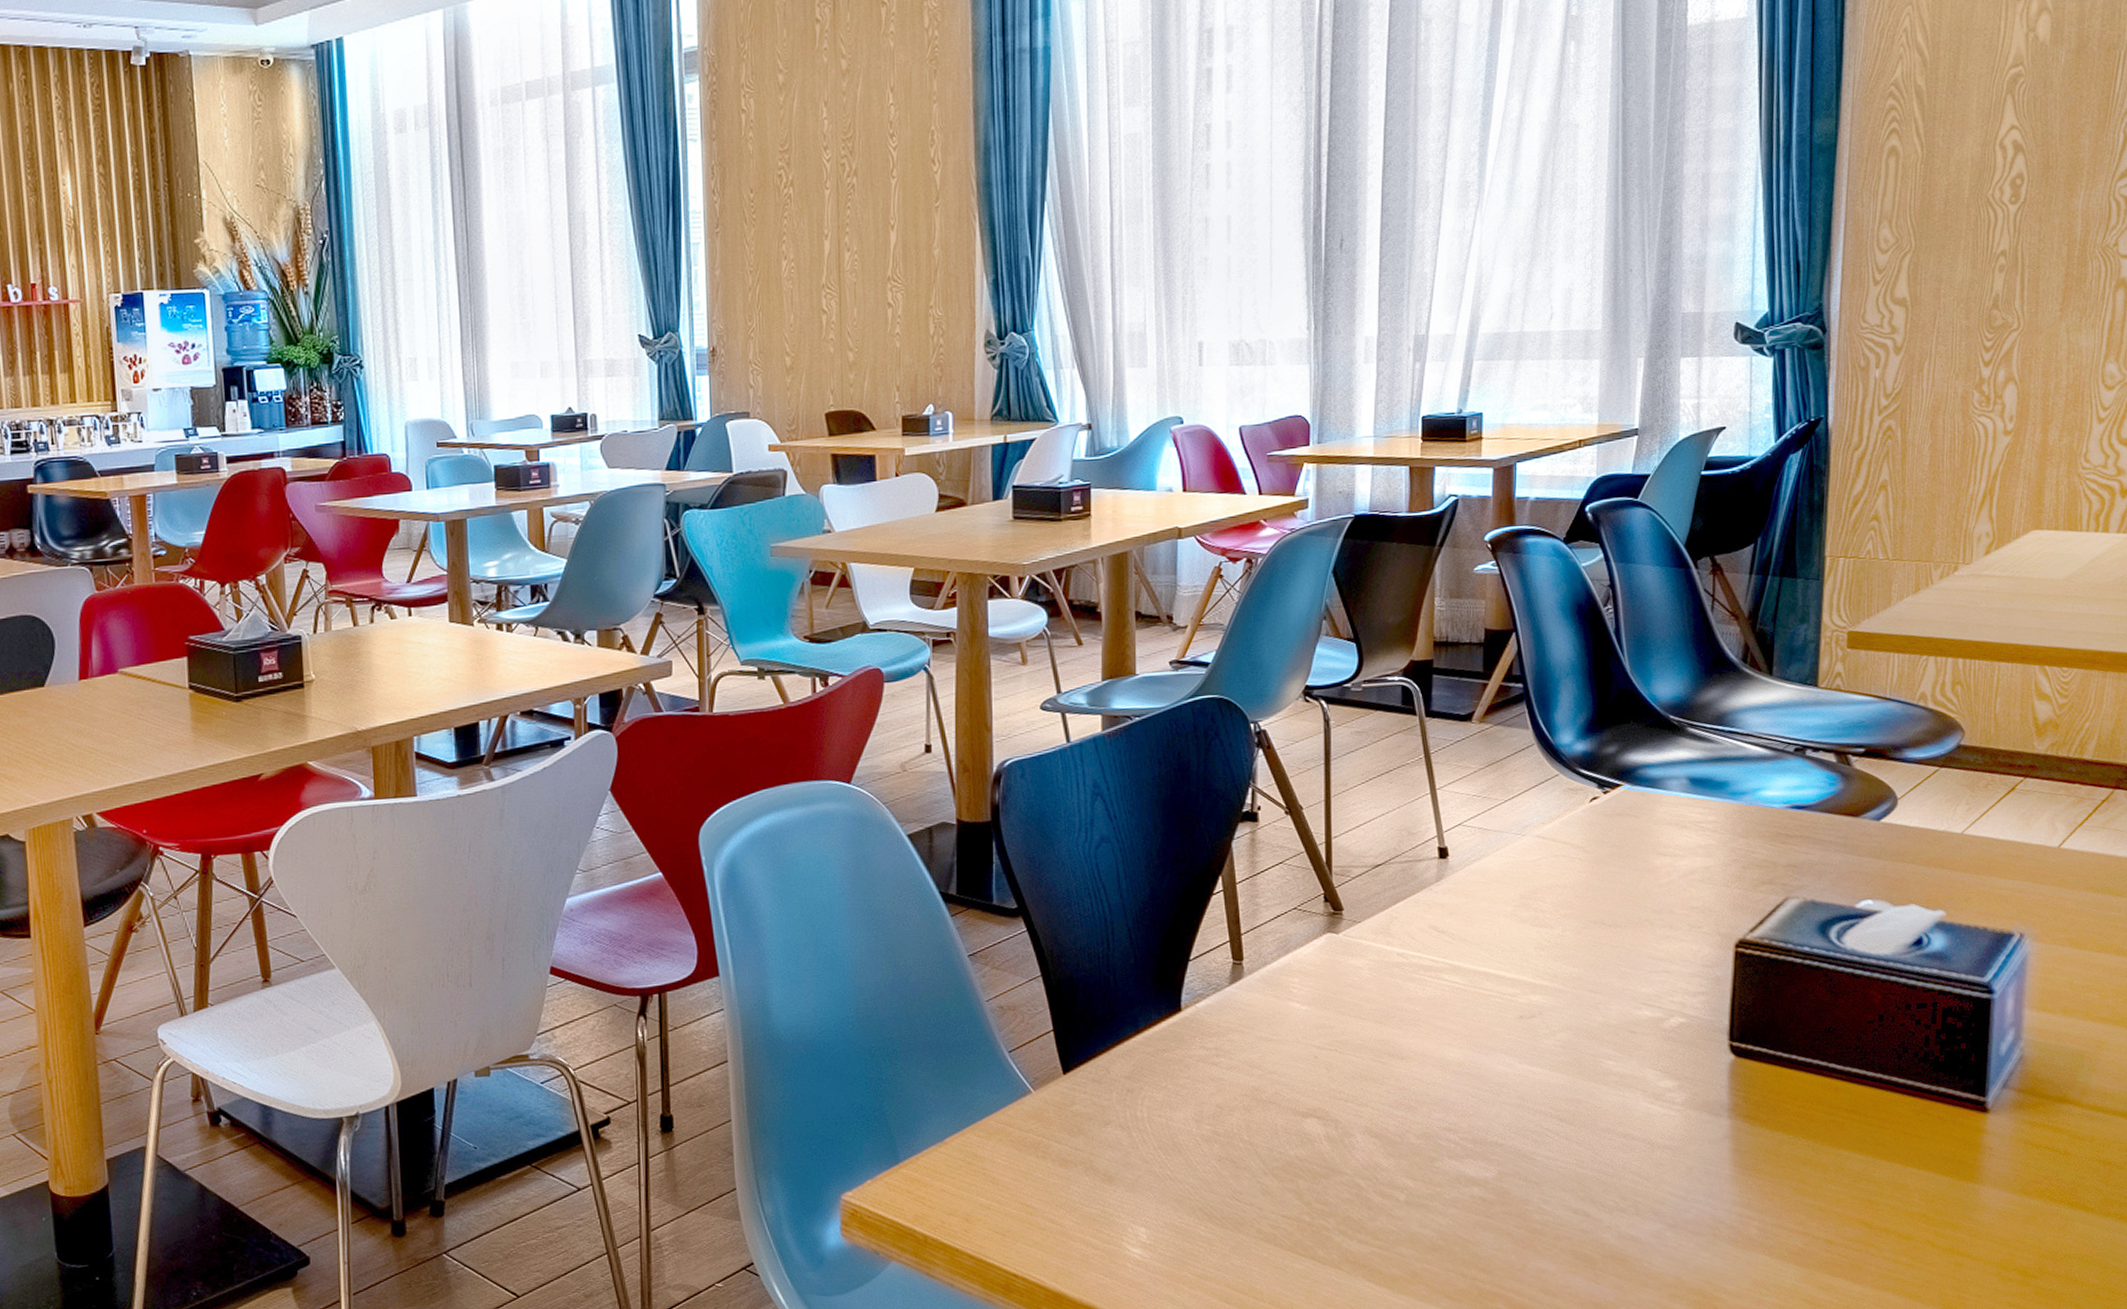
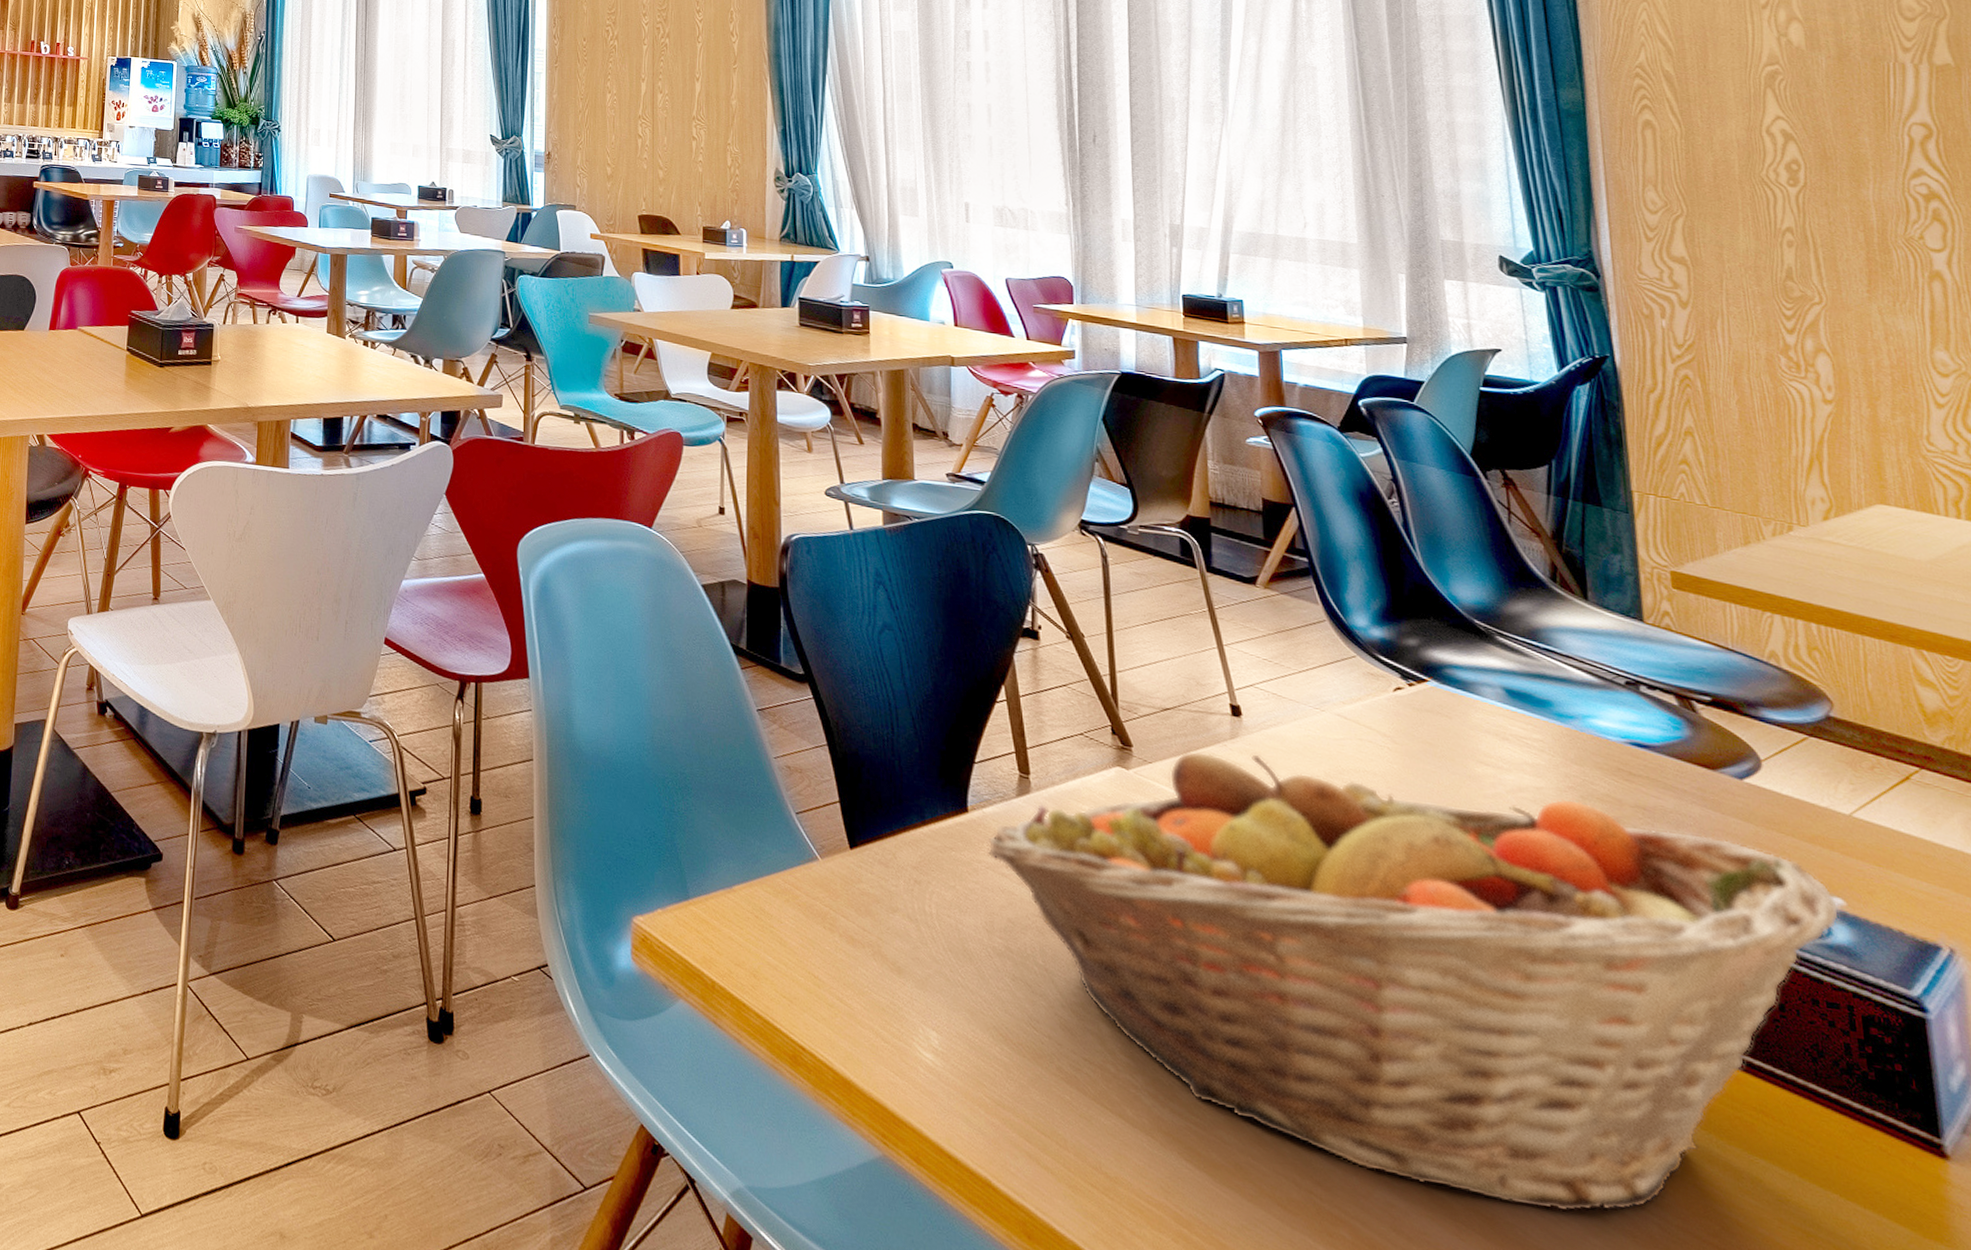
fruit basket: none [1200,871,1940,1247] -> present [988,751,1840,1213]

